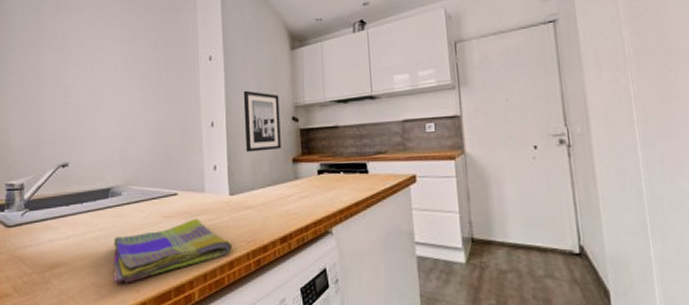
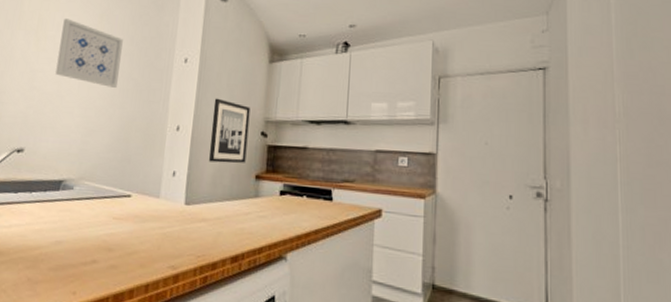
wall art: none [86,32,148,94] -> present [55,18,123,88]
dish towel: present [113,218,232,284] -> none [51,224,180,284]

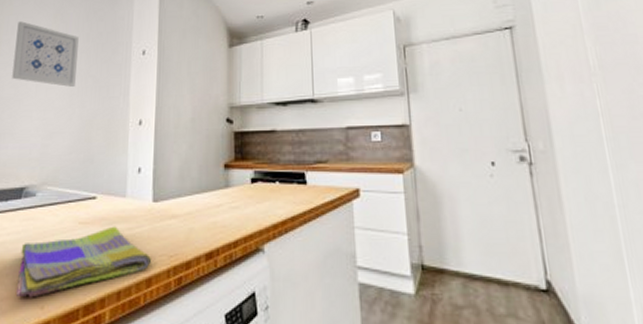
dish towel: none [51,224,180,284] -> present [16,226,151,298]
wall art: present [209,98,251,164] -> none [174,87,213,155]

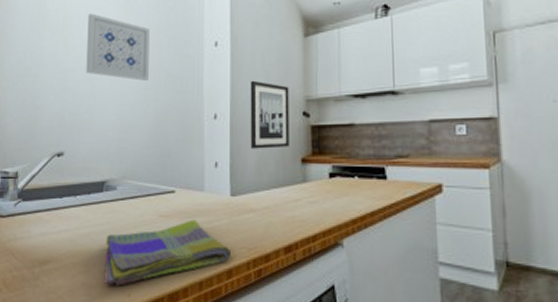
wall art: none [174,87,213,155] -> present [250,80,289,149]

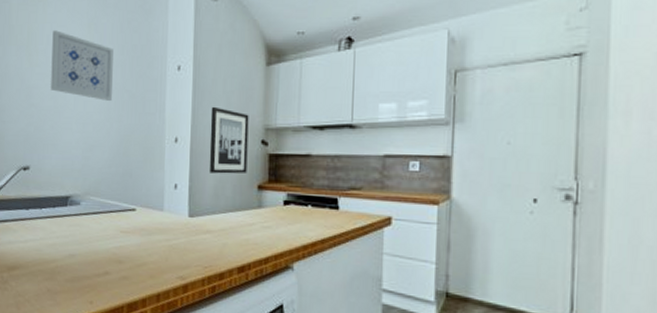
dish towel: present [104,219,231,286] -> none [68,236,187,294]

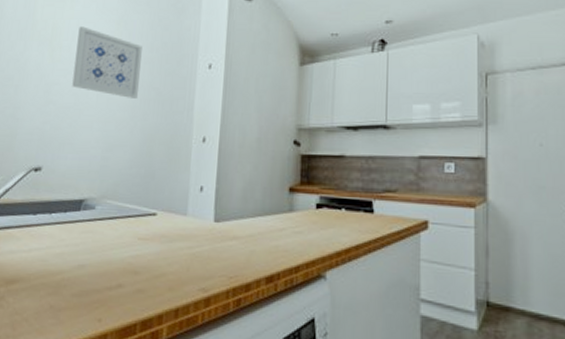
wall art: present [209,106,249,174] -> none [238,105,281,176]

